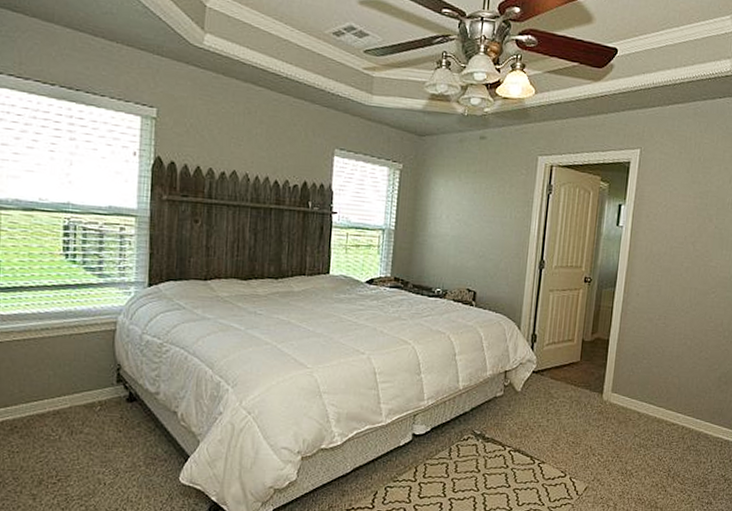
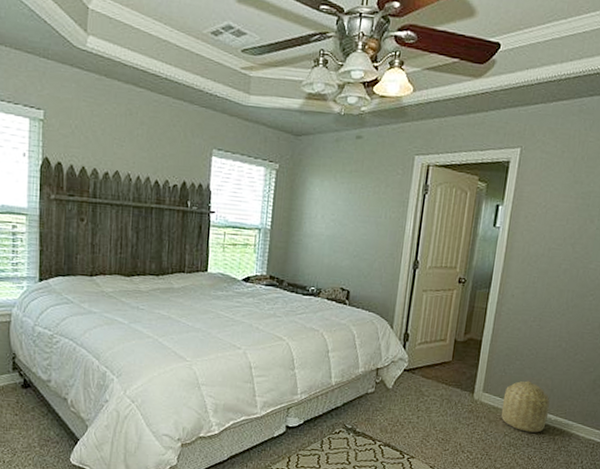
basket: none [630,380,678,433] -> present [501,381,550,433]

